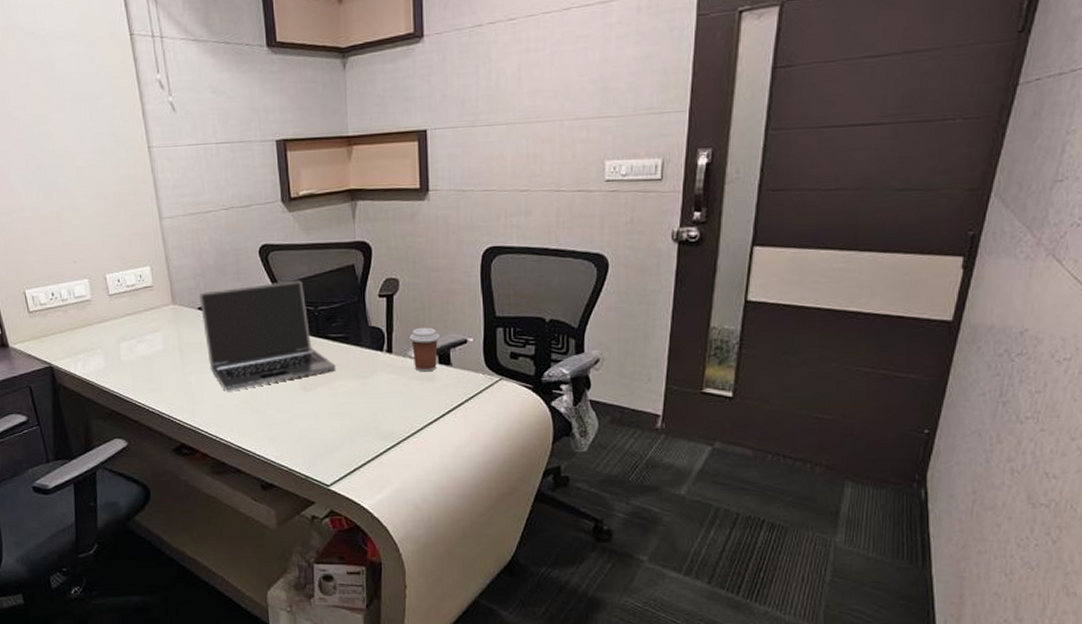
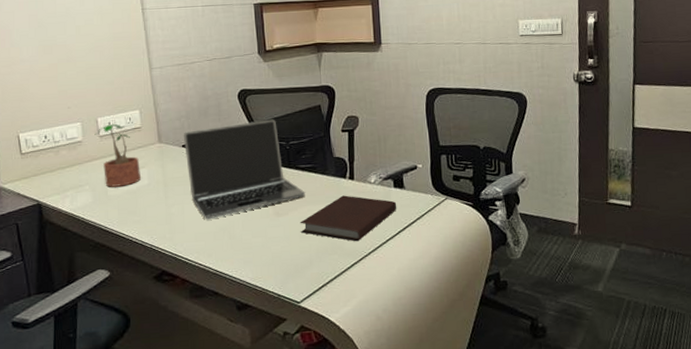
potted plant: none [103,281,155,352] -> present [94,123,141,187]
notebook: none [329,370,442,424] -> present [299,195,397,242]
coffee cup: present [409,327,440,372] -> none [368,156,395,195]

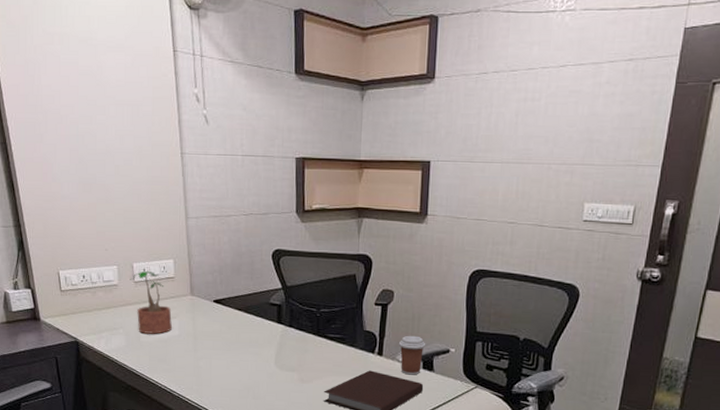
laptop: present [183,119,305,220] -> none [215,283,331,377]
coffee cup: none [368,156,395,195] -> present [398,335,426,375]

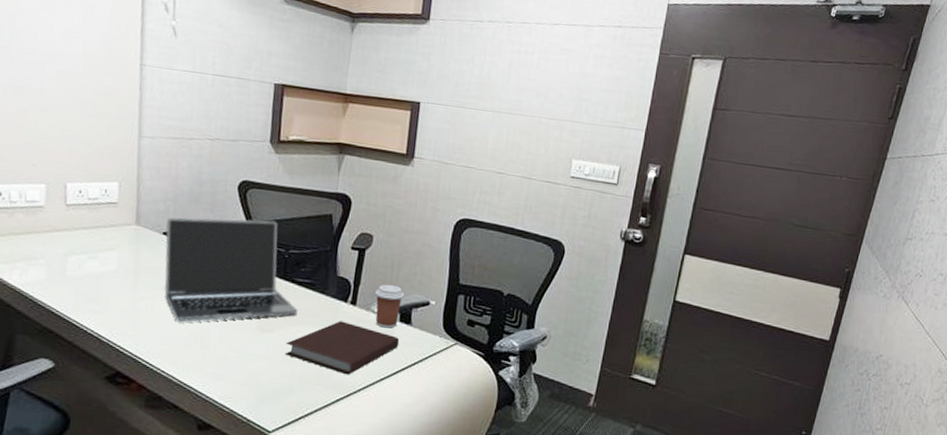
potted plant: present [130,270,172,334] -> none [60,192,109,268]
laptop: none [215,283,331,377] -> present [164,217,298,323]

